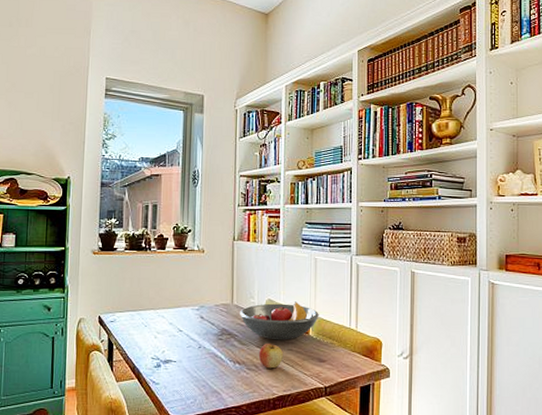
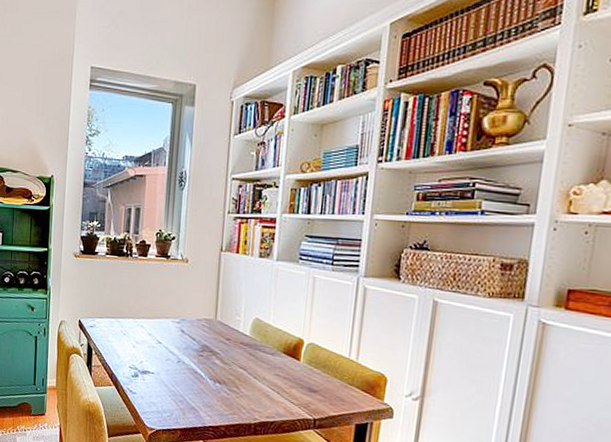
fruit bowl: present [240,301,319,341] -> none [223,322,313,364]
apple: present [258,341,284,369] -> none [241,364,270,393]

